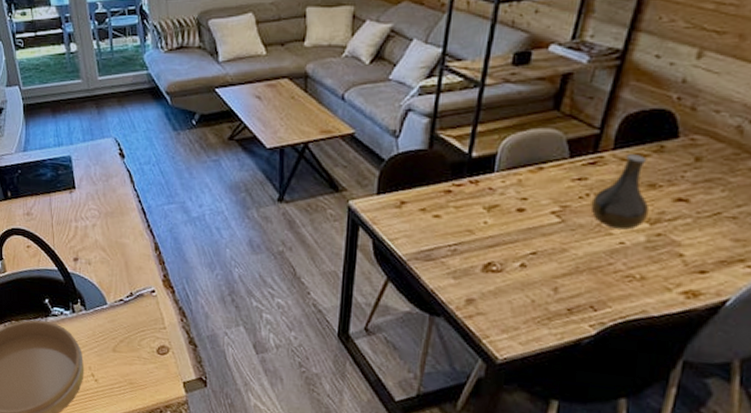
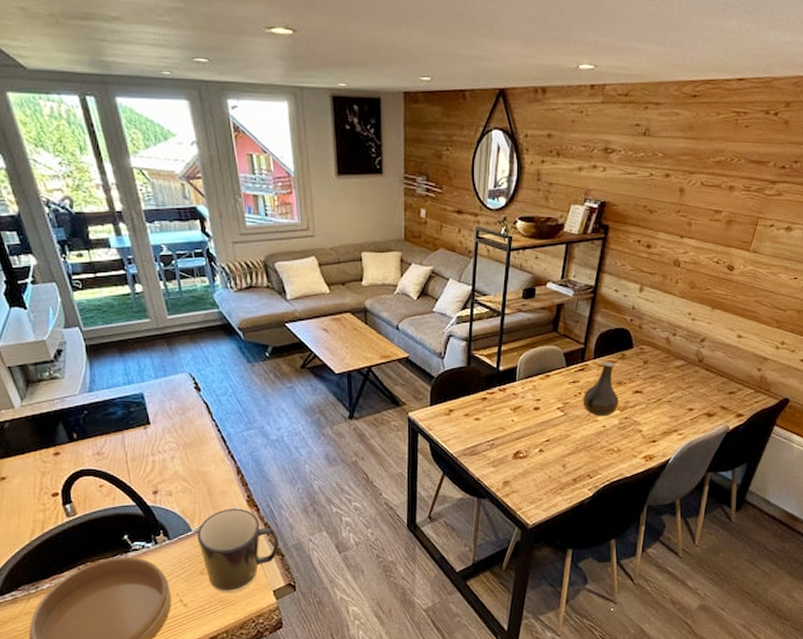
mug: none [111,286,192,377] -> present [197,508,279,594]

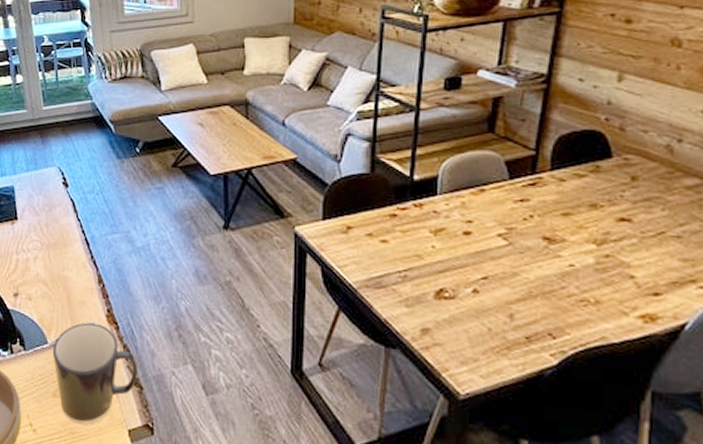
vase: present [583,360,619,417] -> none [536,173,594,252]

